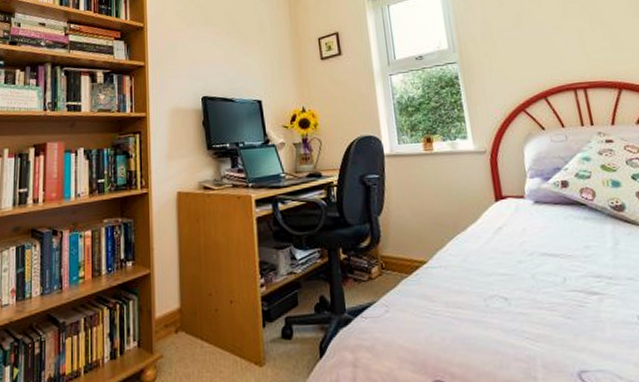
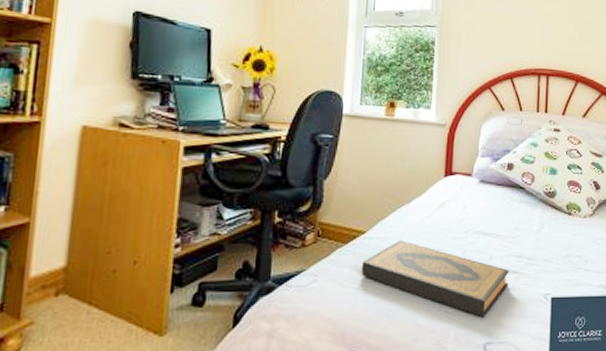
hardback book: none [429,267,593,344] -> present [362,240,509,318]

